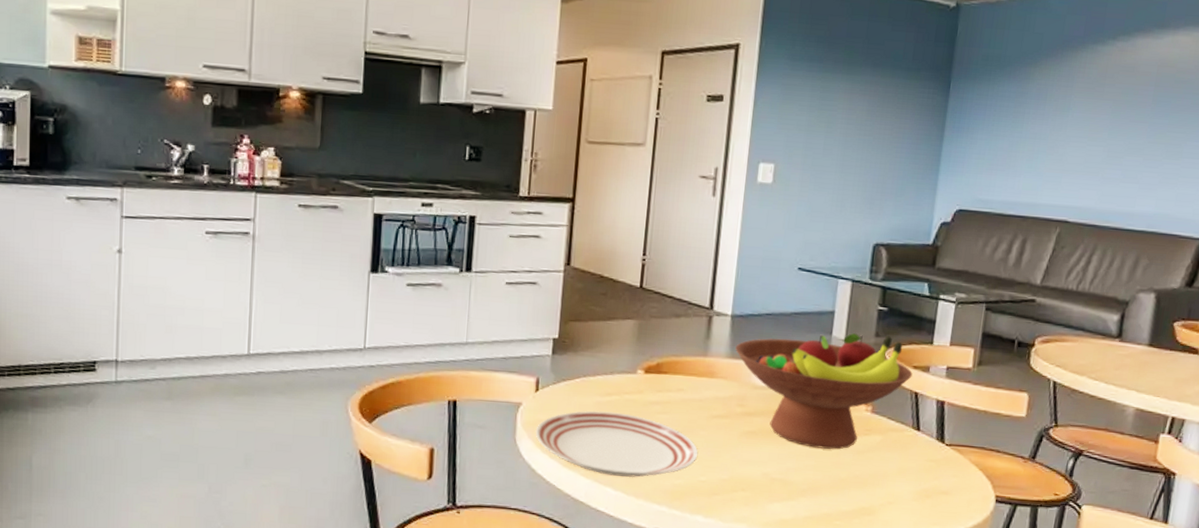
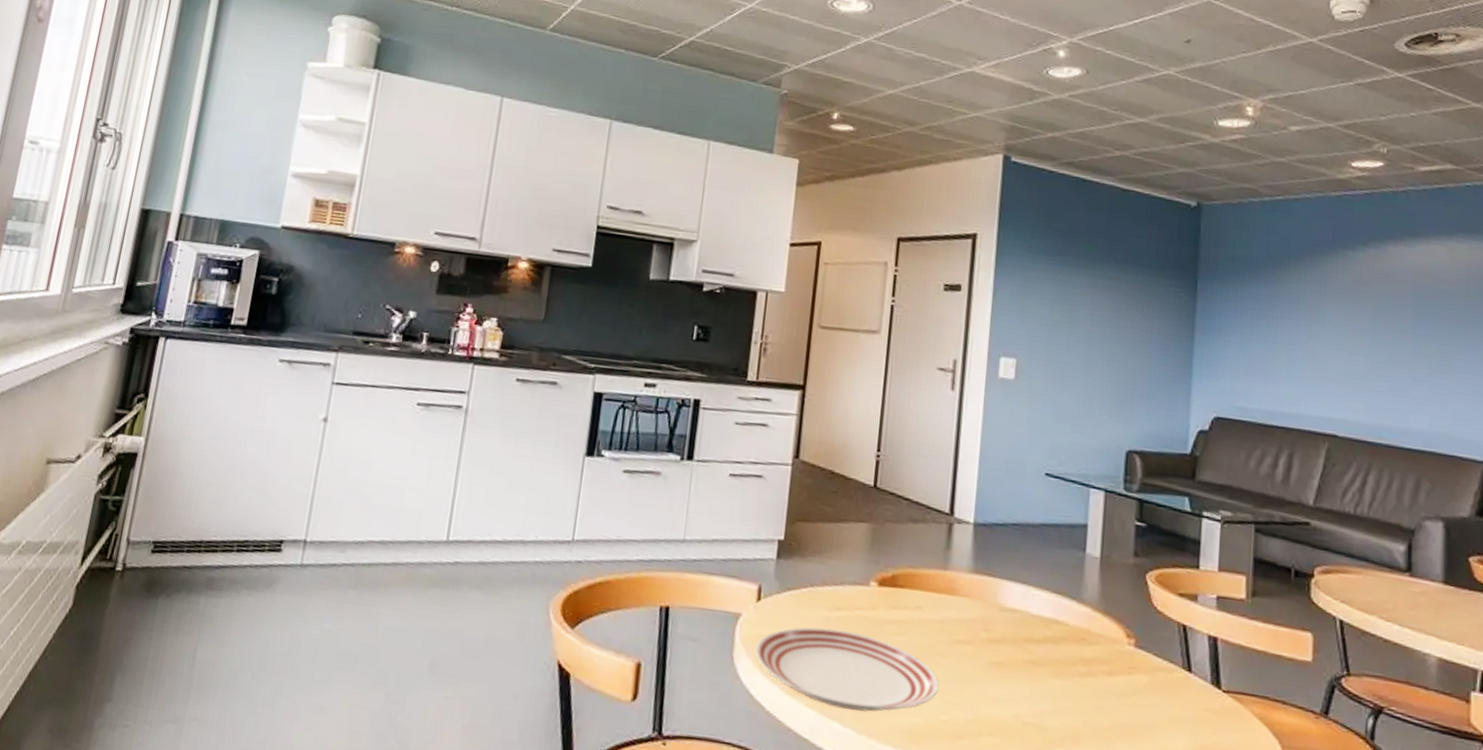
fruit bowl: present [735,333,913,450] -> none [979,550,1179,691]

